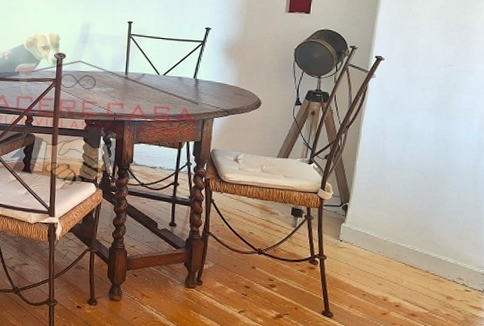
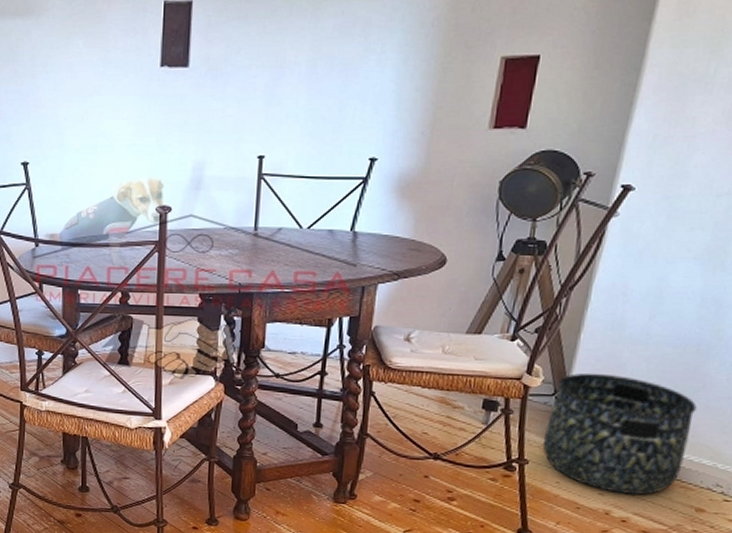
basket: none [335,190,440,285] -> present [542,372,697,495]

